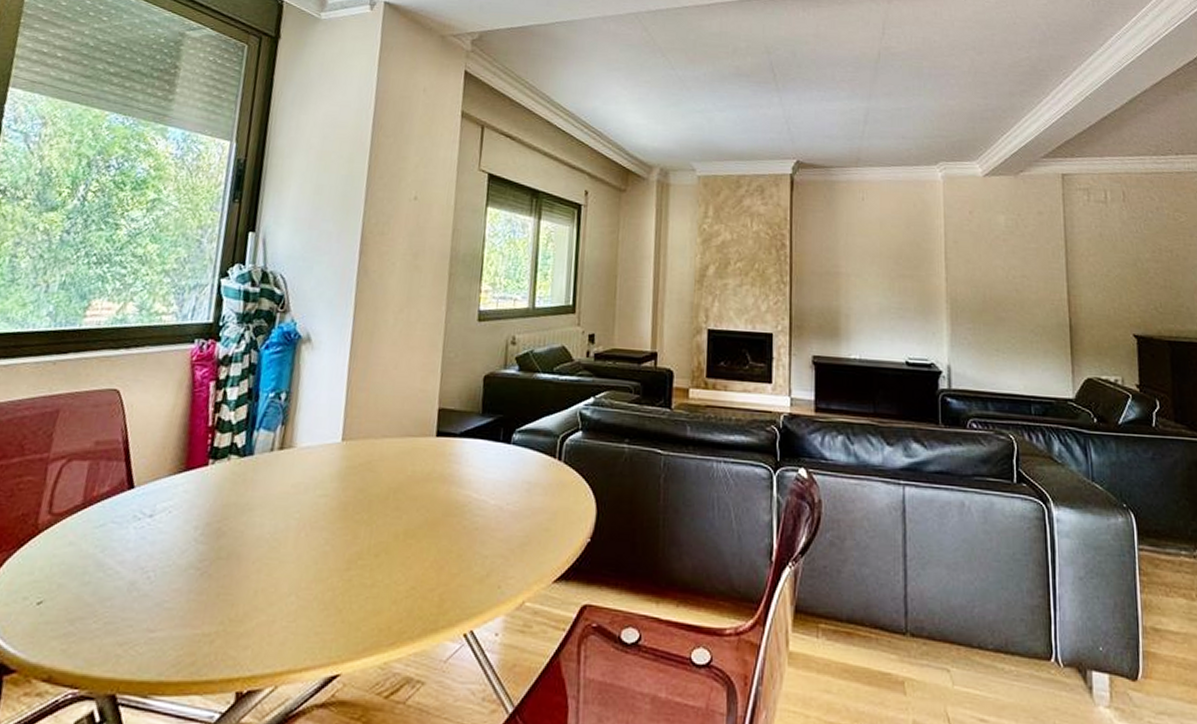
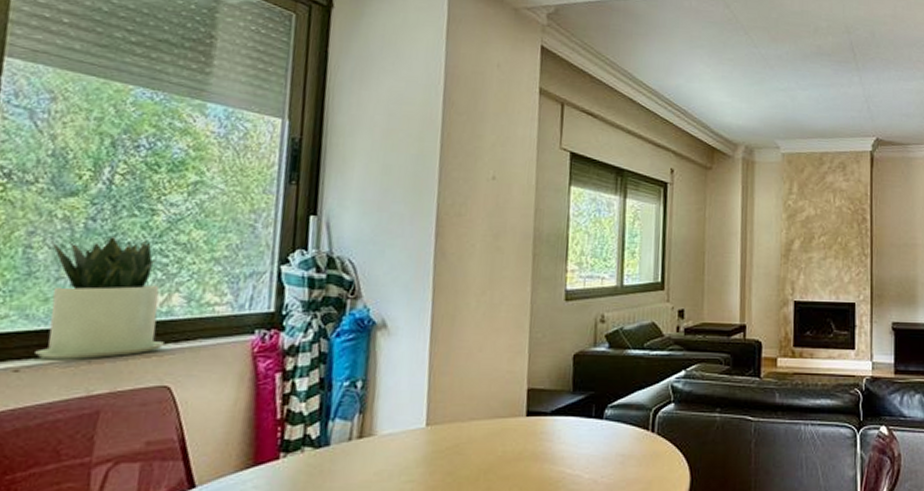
planter: none [11,247,117,361] -> present [35,235,164,359]

